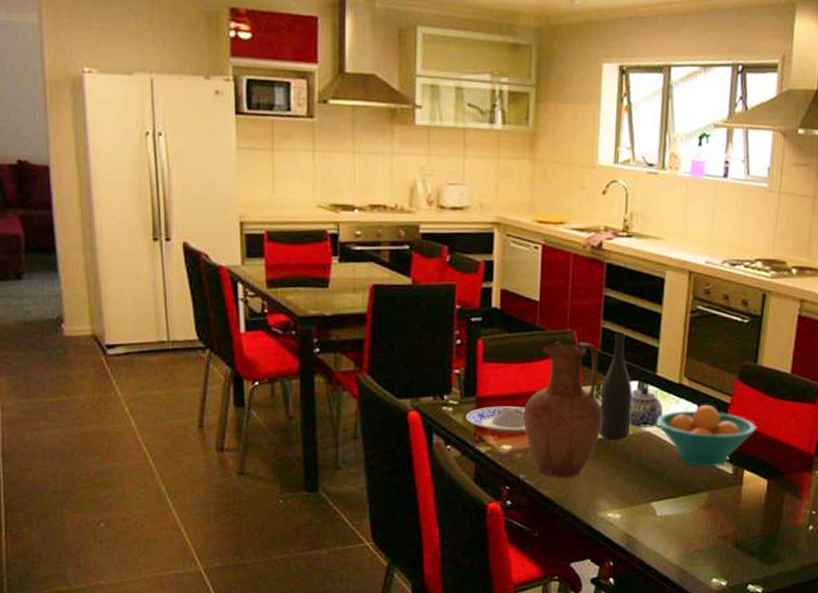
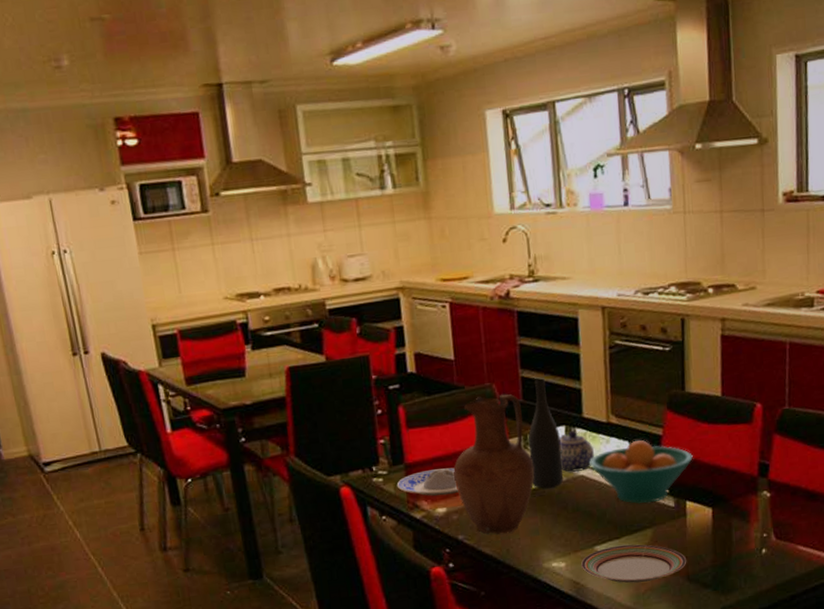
plate: none [636,504,737,544] -> present [581,544,687,584]

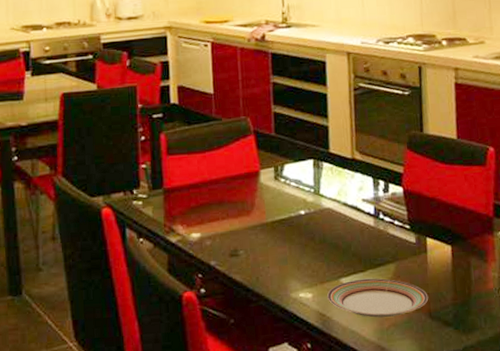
plate: present [396,467,458,496] -> none [155,194,212,222]
vase: present [453,394,535,535] -> none [209,127,284,262]
wine bottle: present [528,378,563,489] -> none [279,114,311,219]
teapot: present [559,430,595,472] -> none [307,164,341,204]
fruit bowl: present [589,440,693,504] -> none [336,177,432,239]

